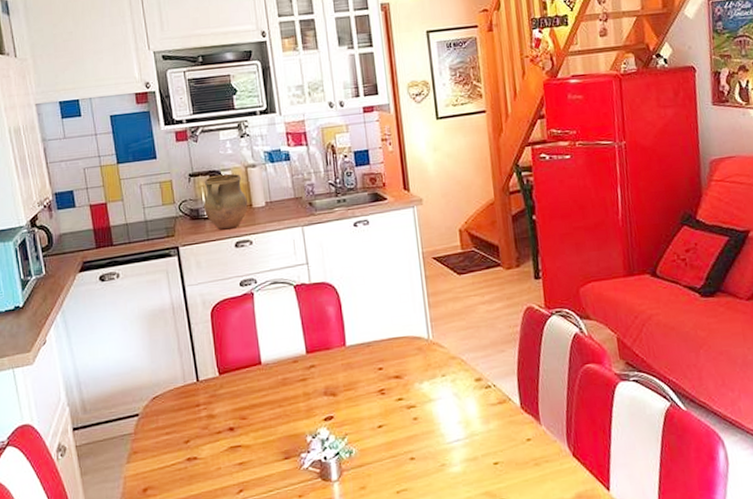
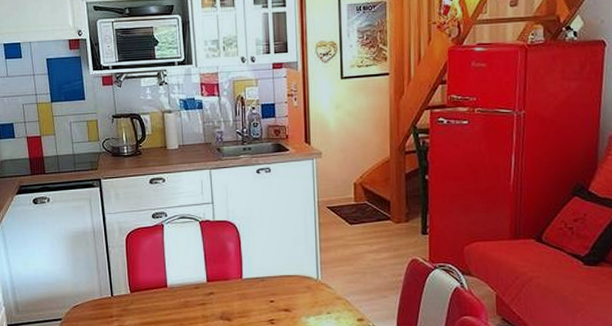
ceramic jug: present [203,173,248,230] -> none [123,117,163,167]

